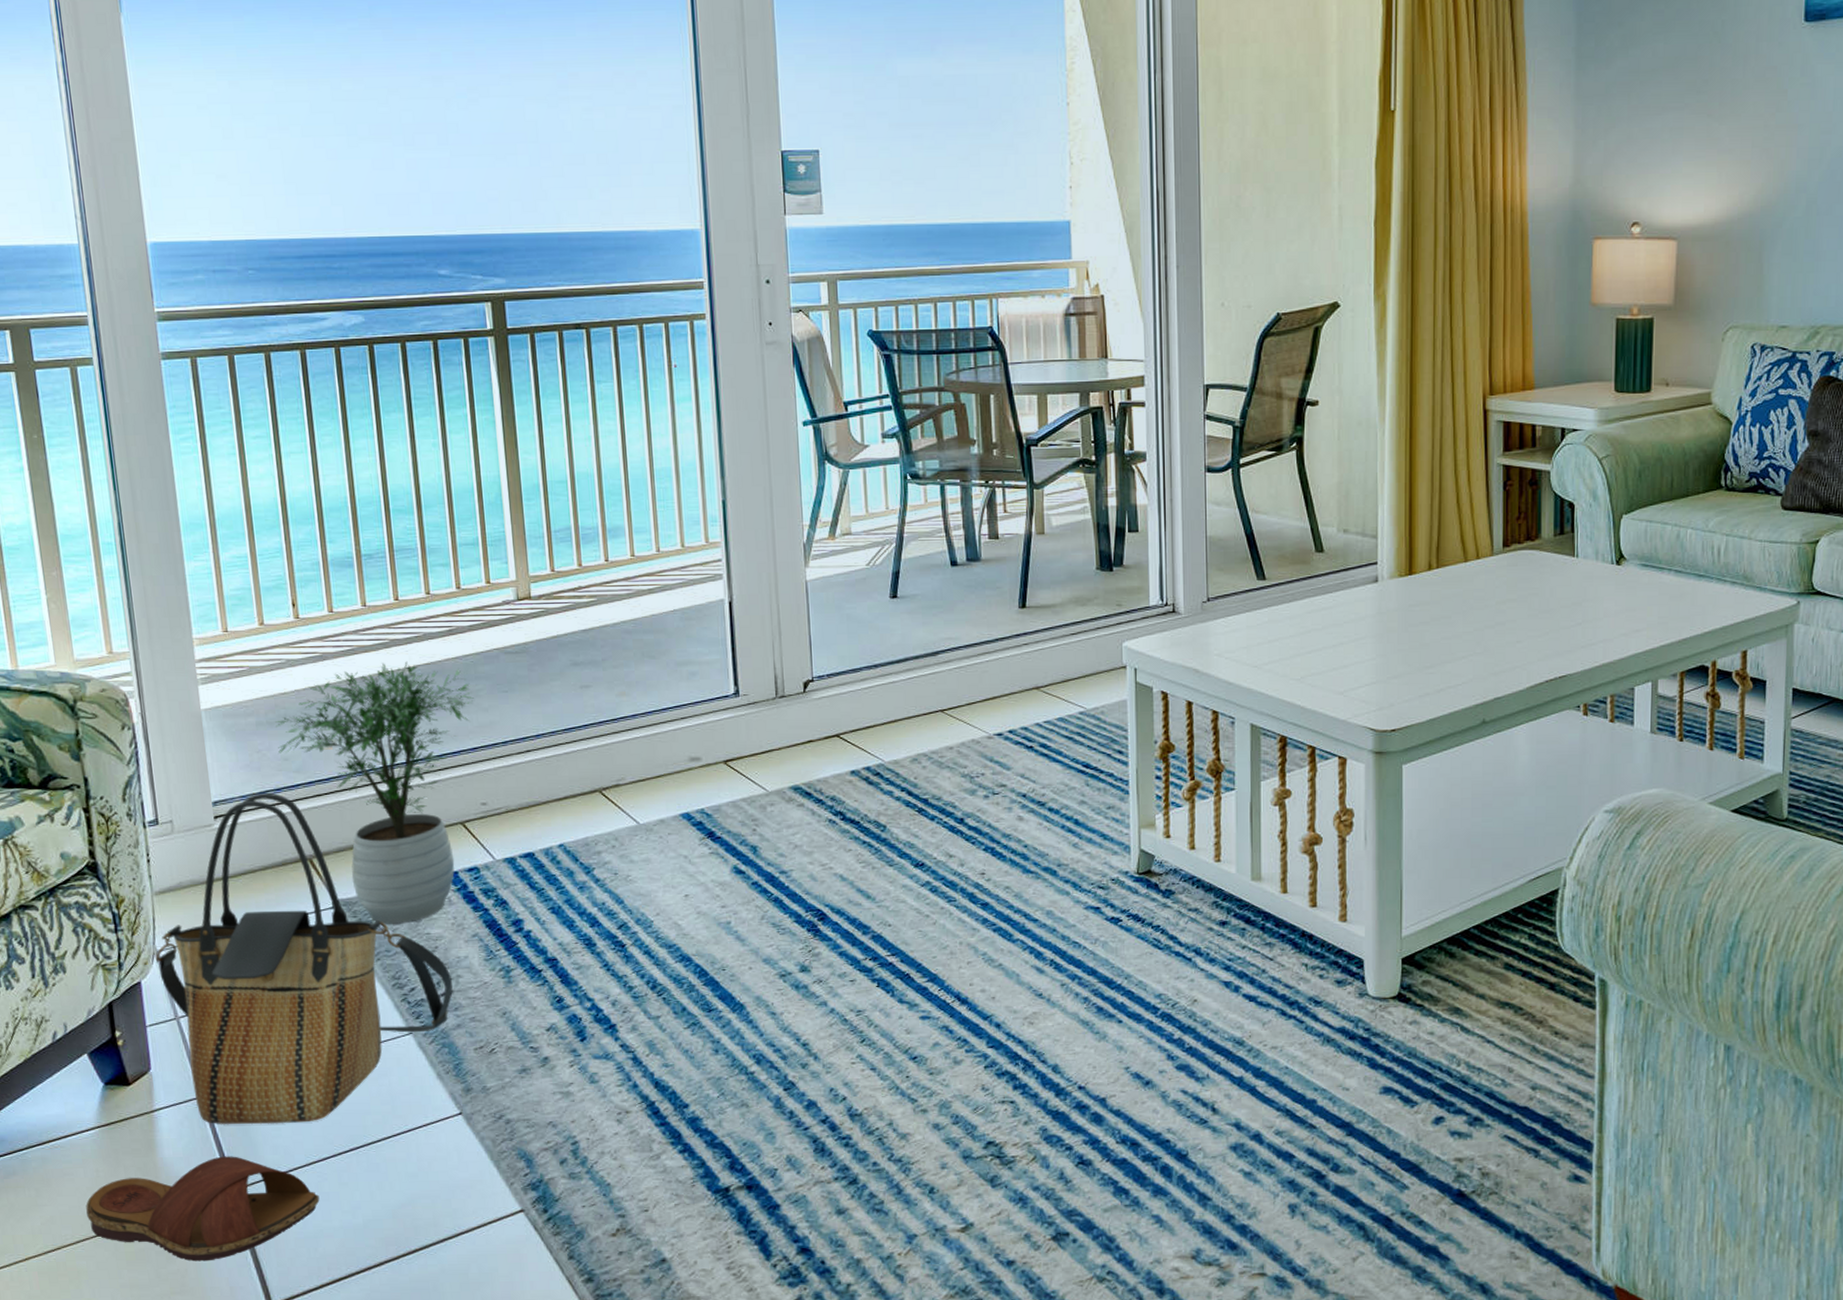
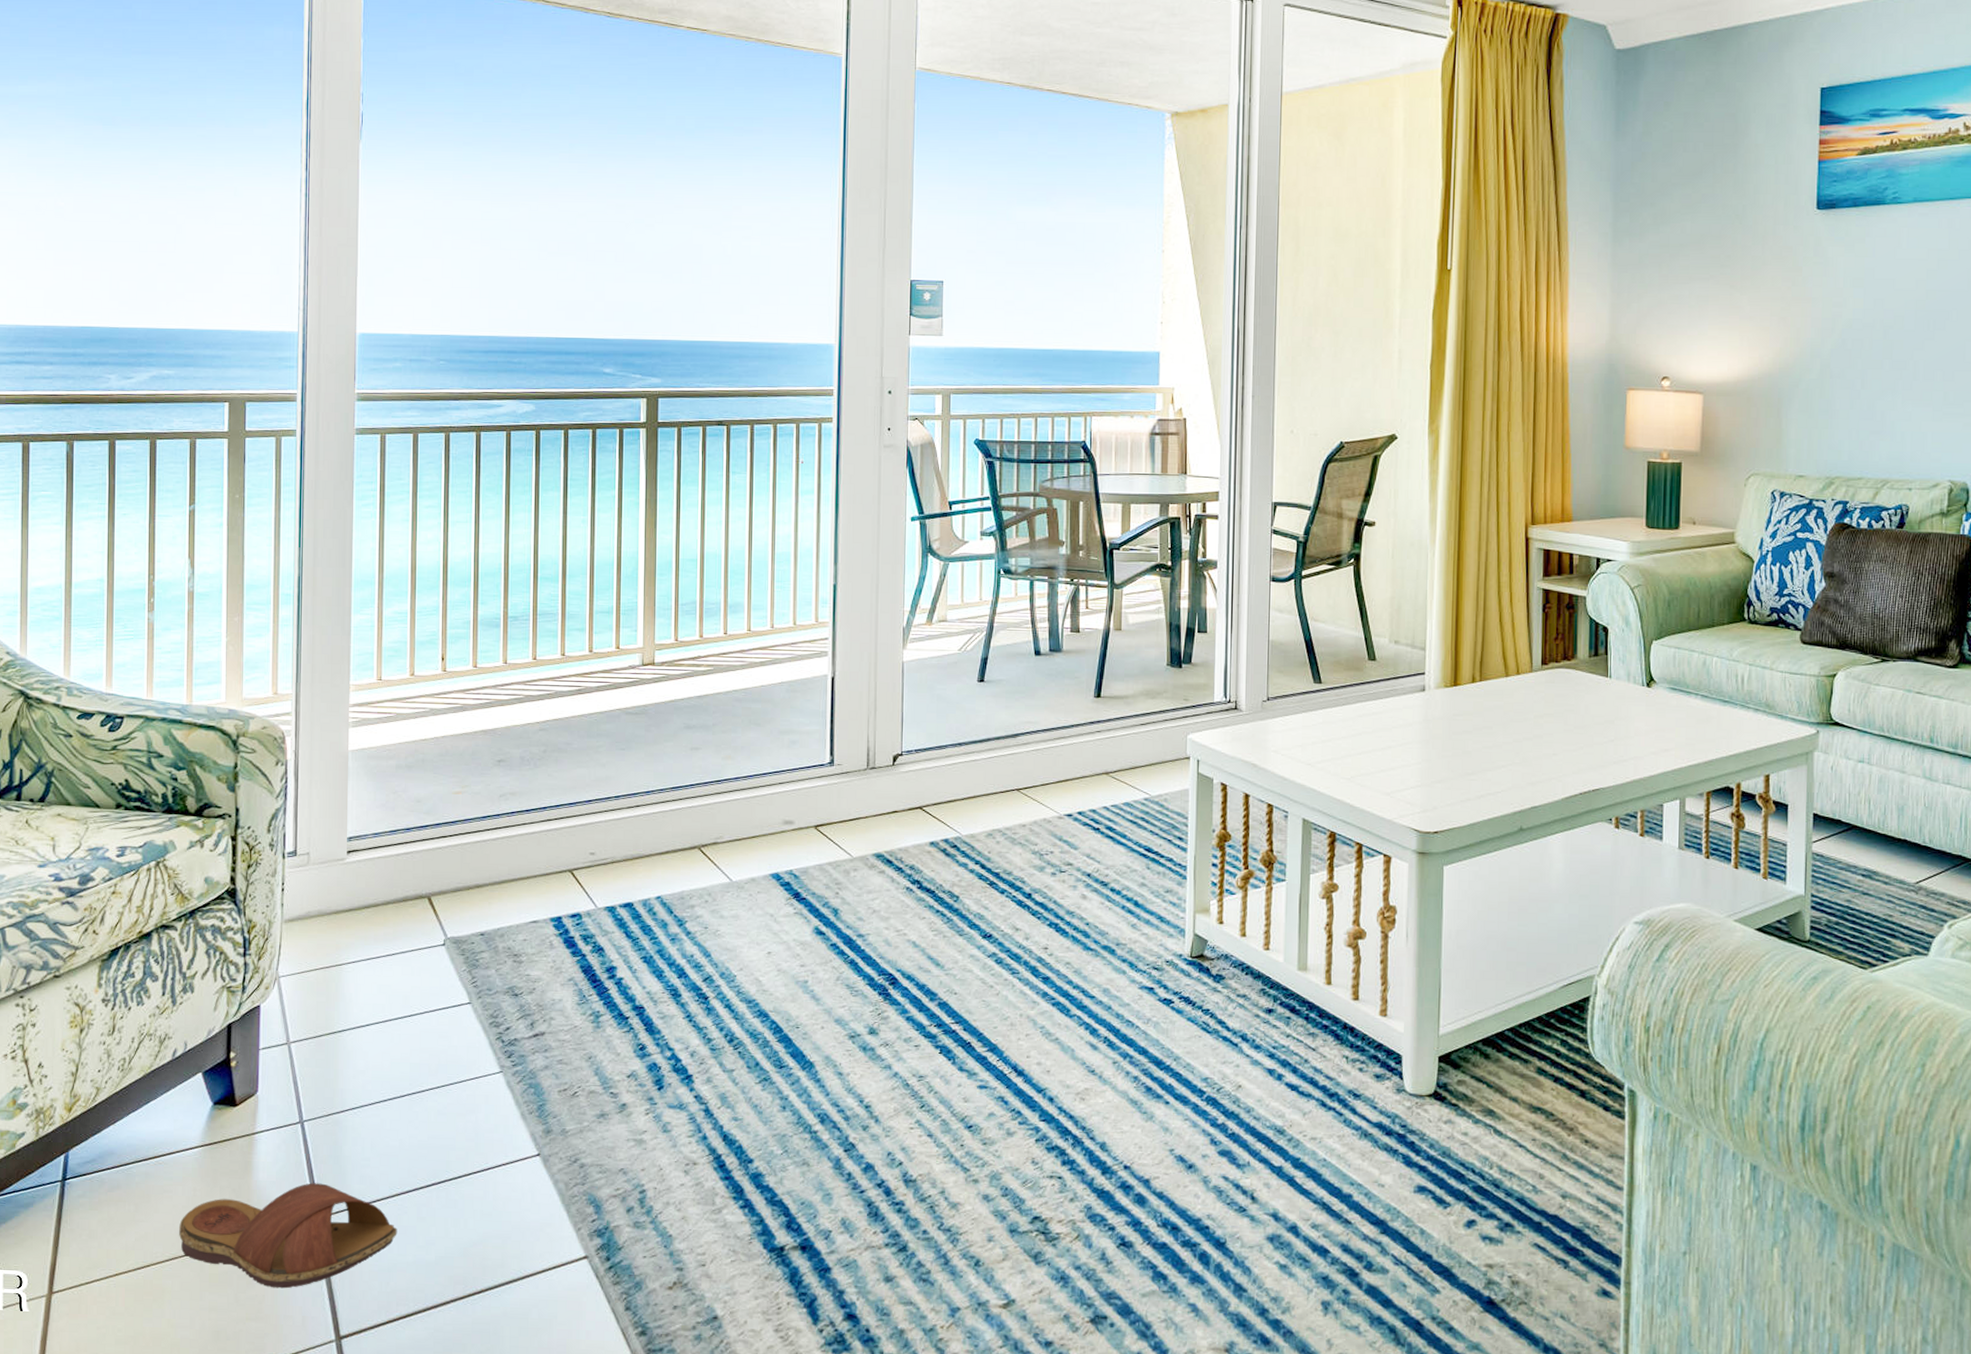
tote bag: present [155,792,454,1124] -> none [276,831,546,1154]
potted plant: present [275,661,474,924] -> none [413,716,594,964]

